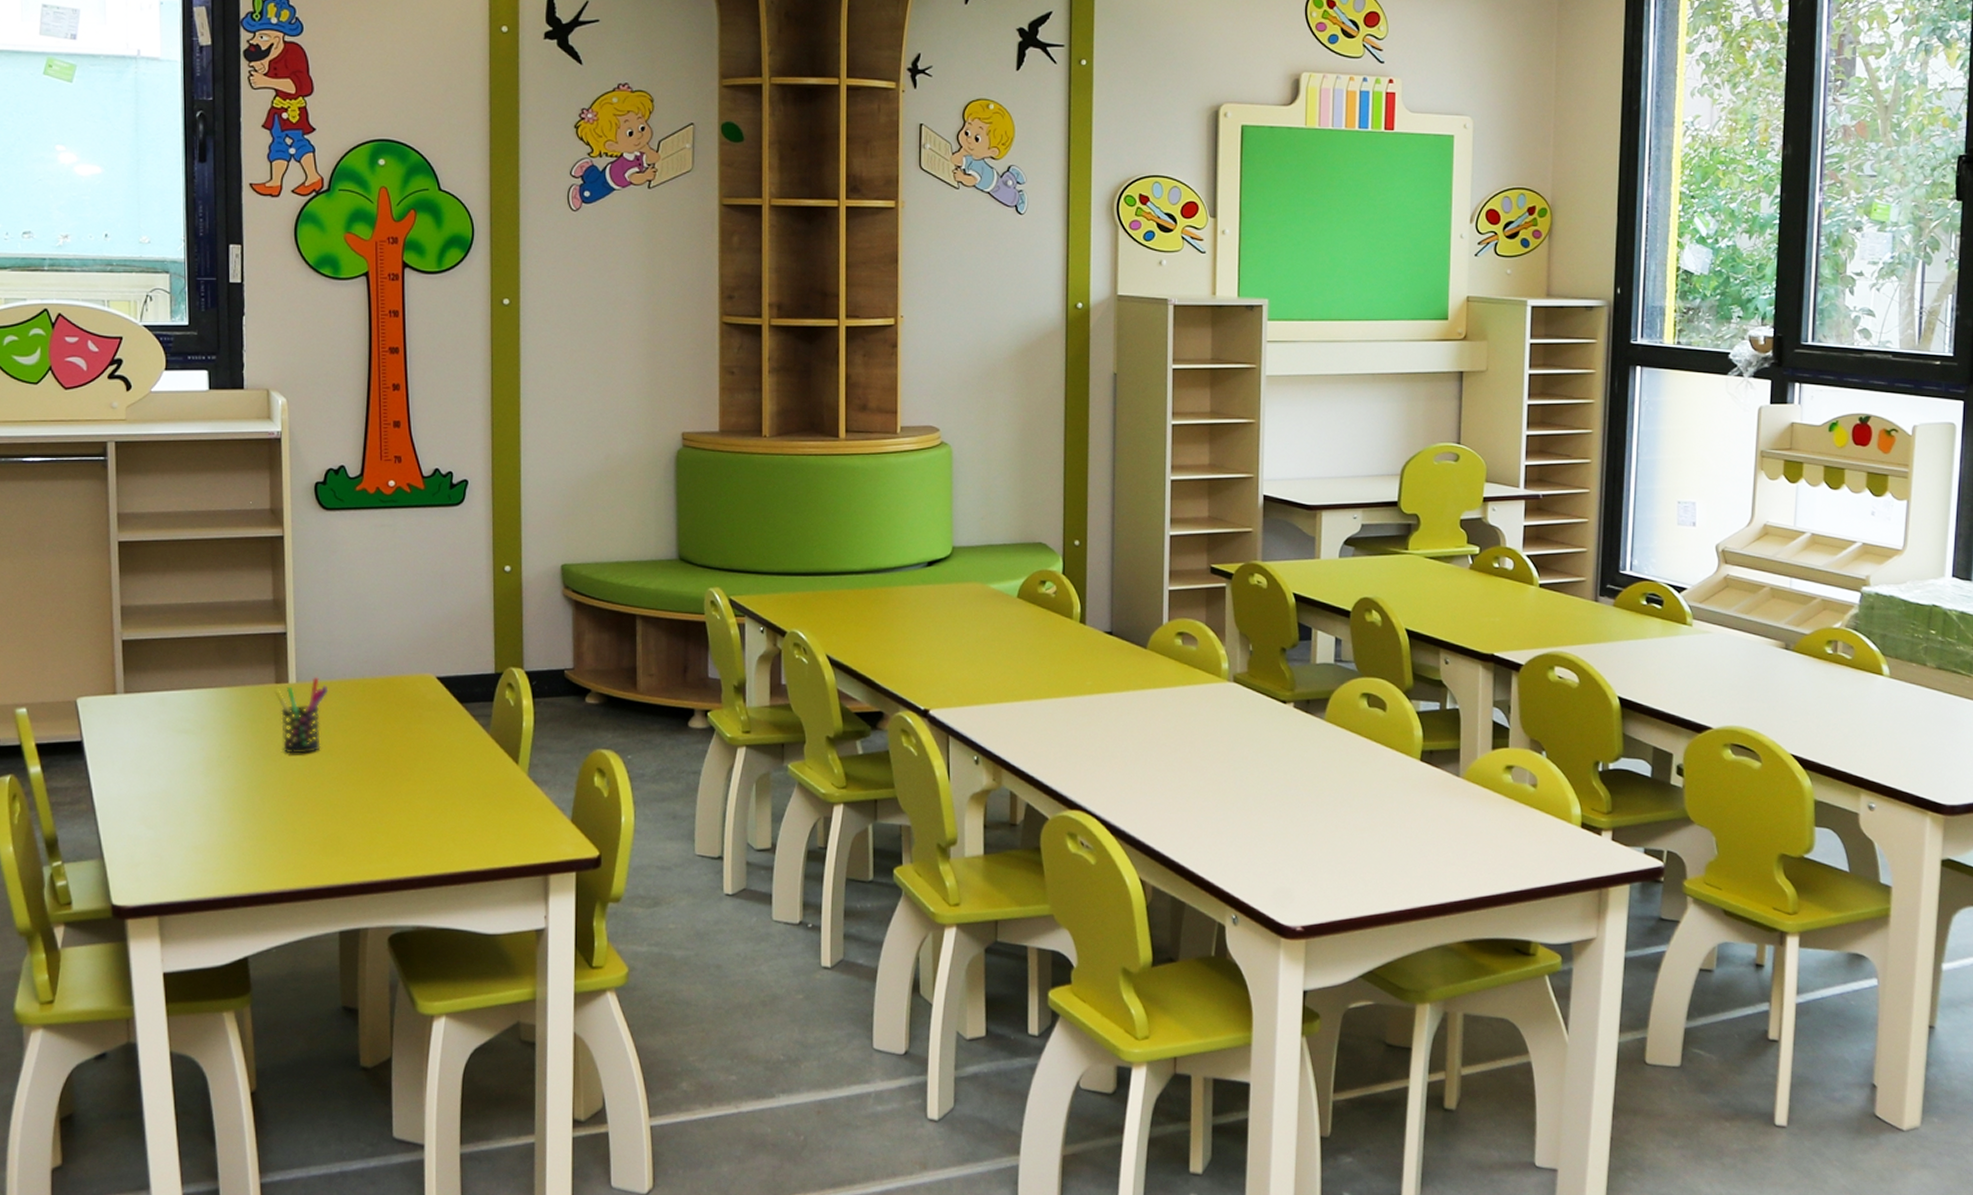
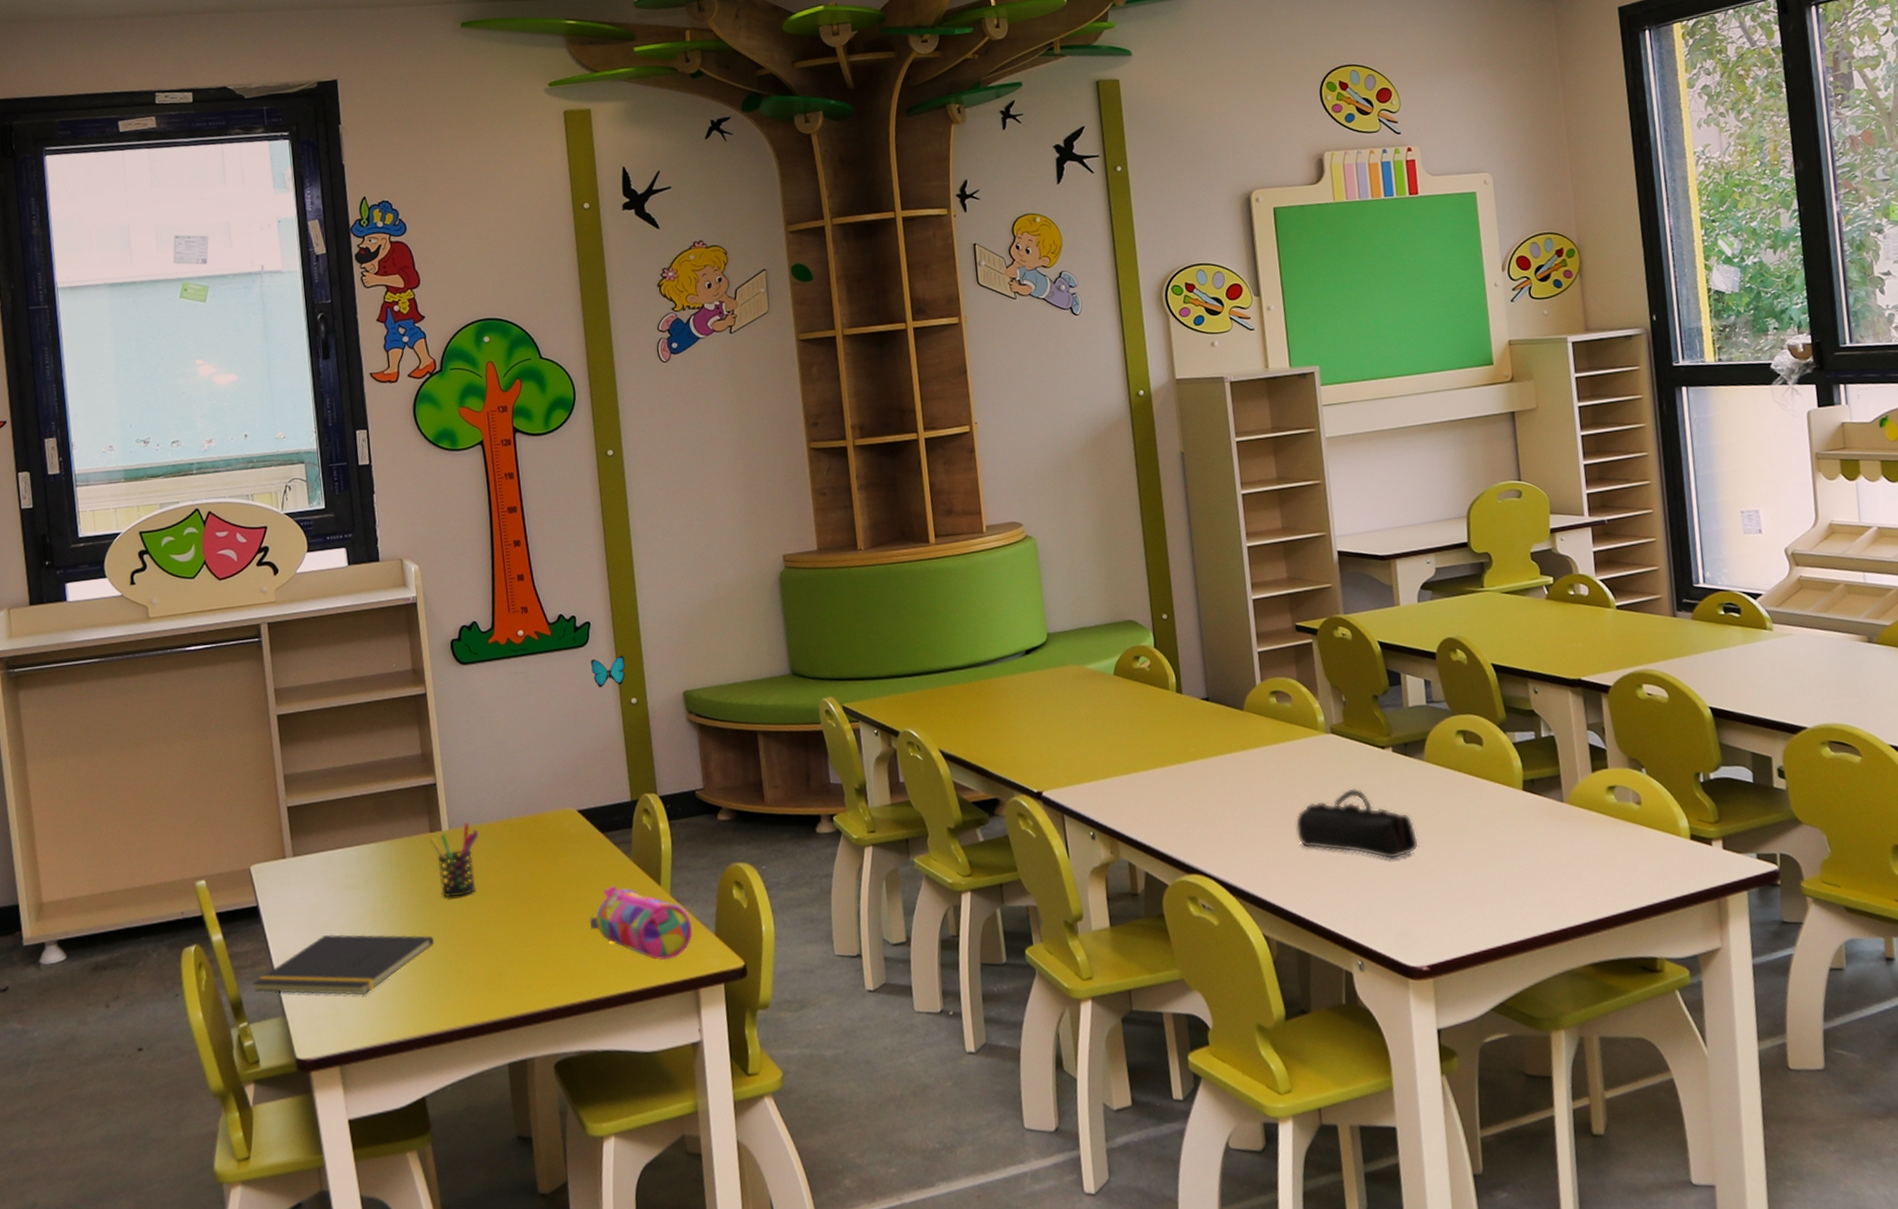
notepad: none [70,778,271,846] -> present [252,934,435,995]
pencil case: none [438,760,548,842] -> present [589,886,693,961]
decorative butterfly: none [465,519,502,551] -> present [591,655,625,688]
pencil case: none [1185,740,1308,816] -> present [1295,788,1419,860]

